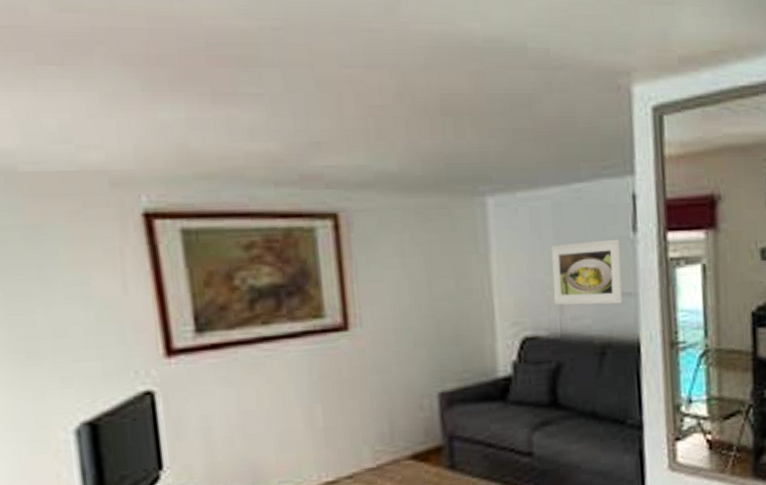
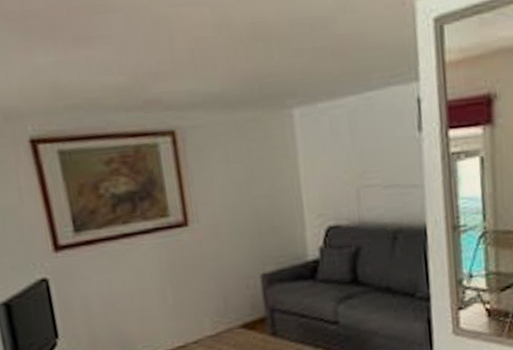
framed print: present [551,239,623,306] -> none [348,138,411,198]

